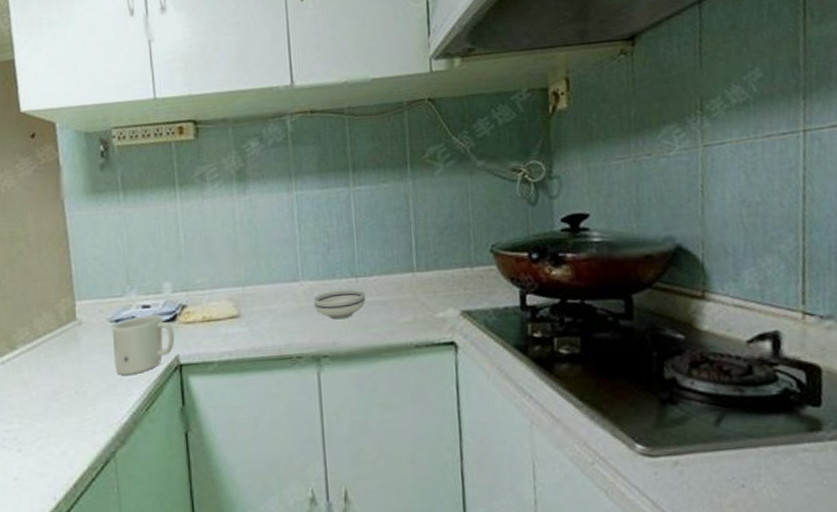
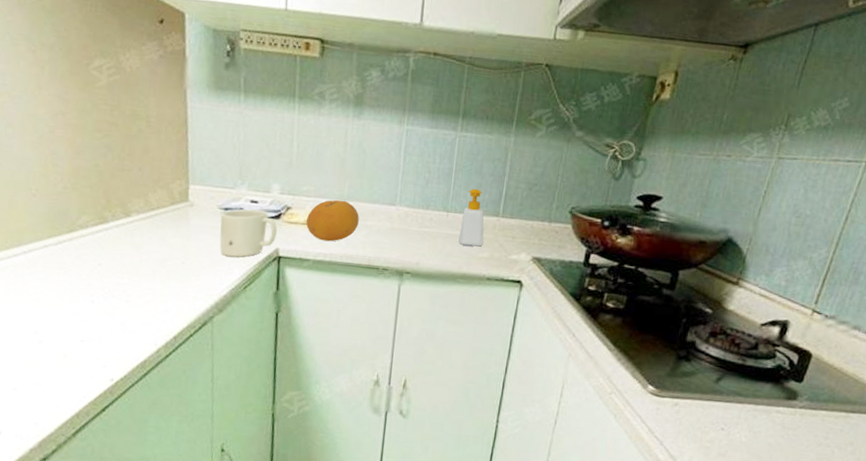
fruit: none [205,286,262,337] -> present [306,200,359,242]
bowl: present [313,288,366,320] -> none [405,219,453,245]
soap bottle: none [373,244,403,312] -> present [458,188,484,247]

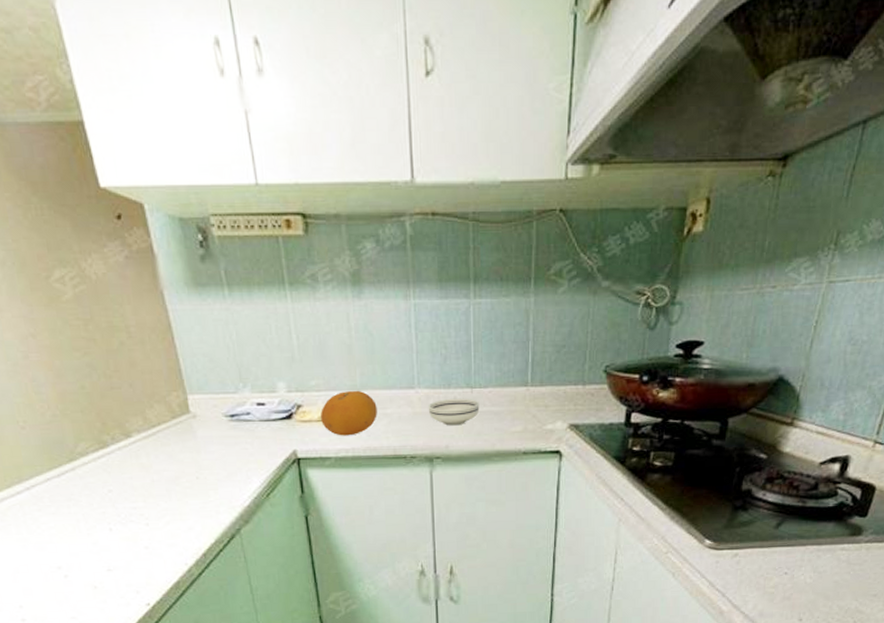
mug: present [219,209,277,257] -> none [227,412,291,465]
bowl: none [405,219,453,245] -> present [428,398,480,426]
soap bottle: present [458,188,484,247] -> none [487,359,515,421]

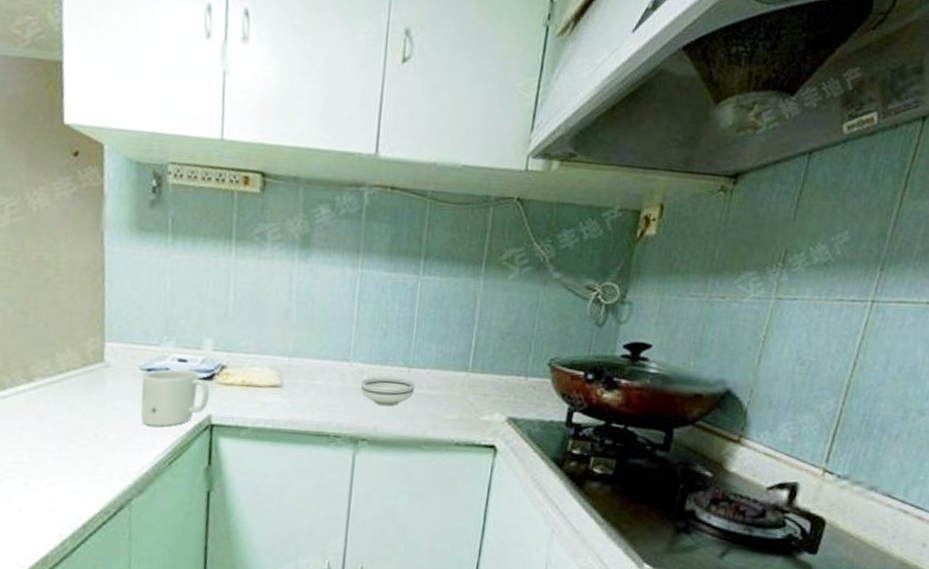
mug: none [227,412,291,465] -> present [140,369,210,427]
fruit: present [321,390,377,436] -> none [244,356,307,406]

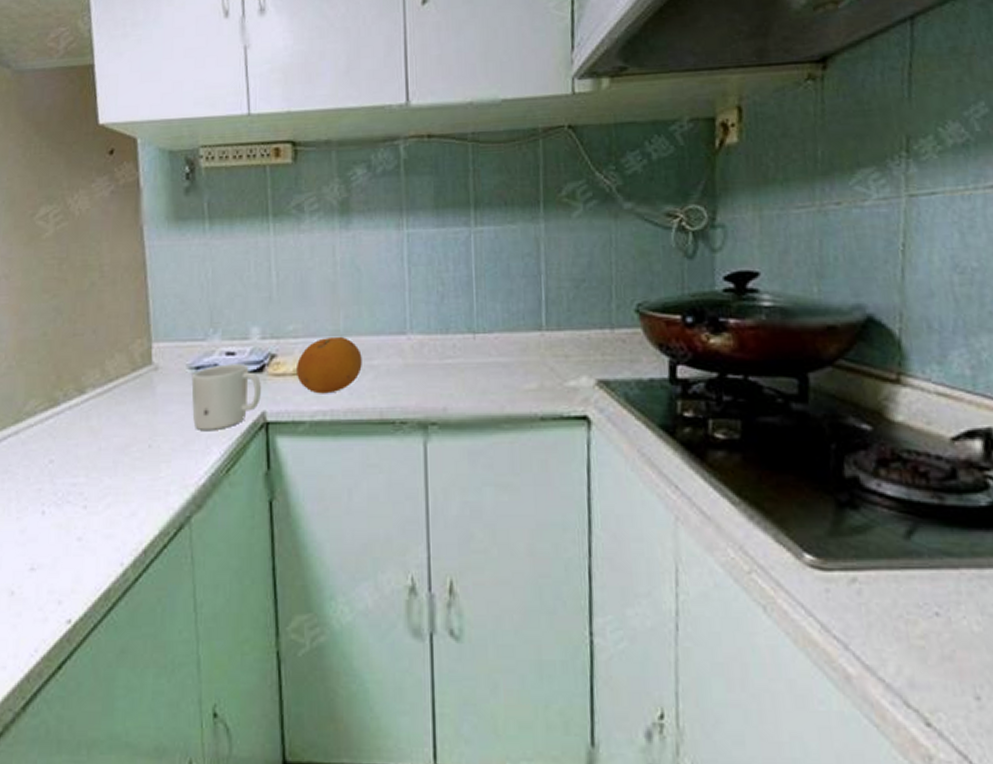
fruit: none [244,356,307,406] -> present [297,336,362,394]
bowl: present [360,376,416,406] -> none [422,346,484,382]

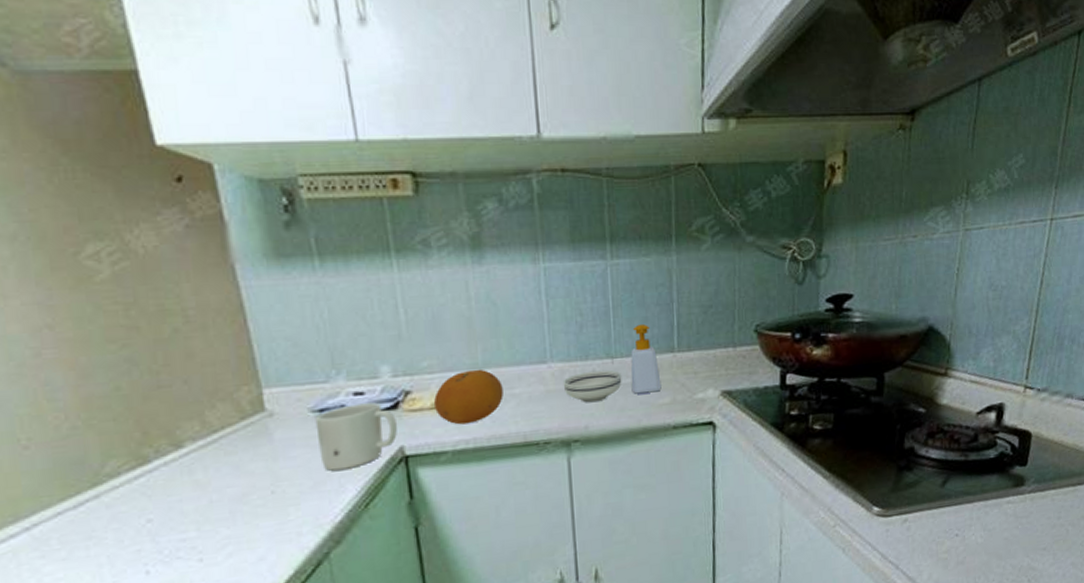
bowl: none [422,346,484,382] -> present [563,370,622,403]
soap bottle: none [493,296,528,376] -> present [630,323,662,394]

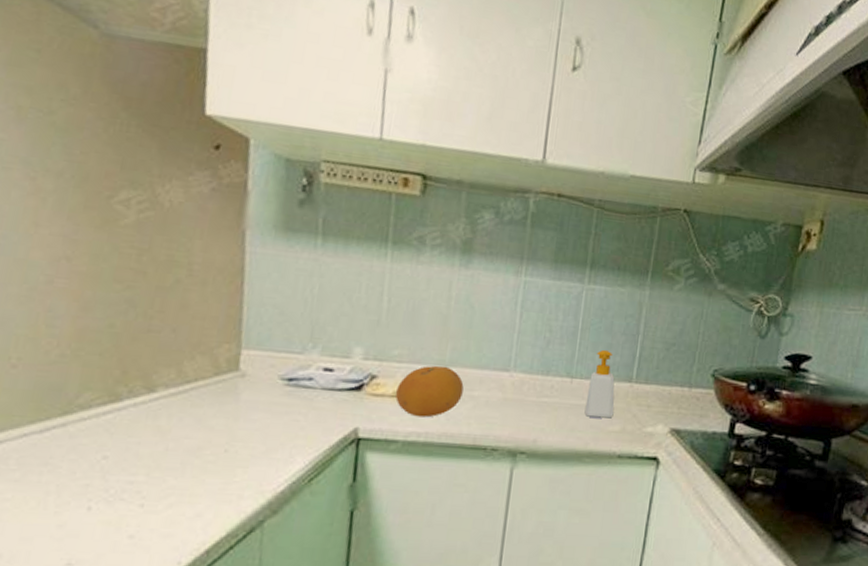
mug: present [315,402,397,471] -> none [278,379,357,441]
bowl: present [563,370,622,403] -> none [520,386,578,418]

